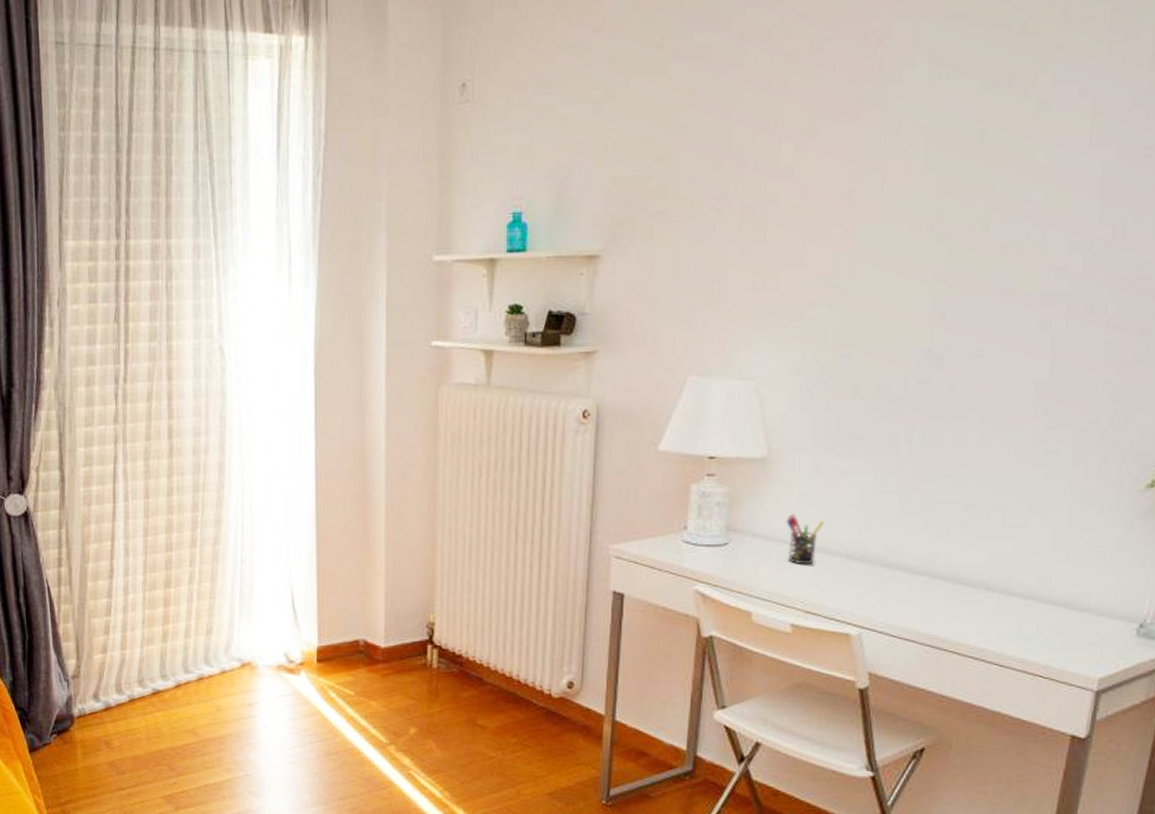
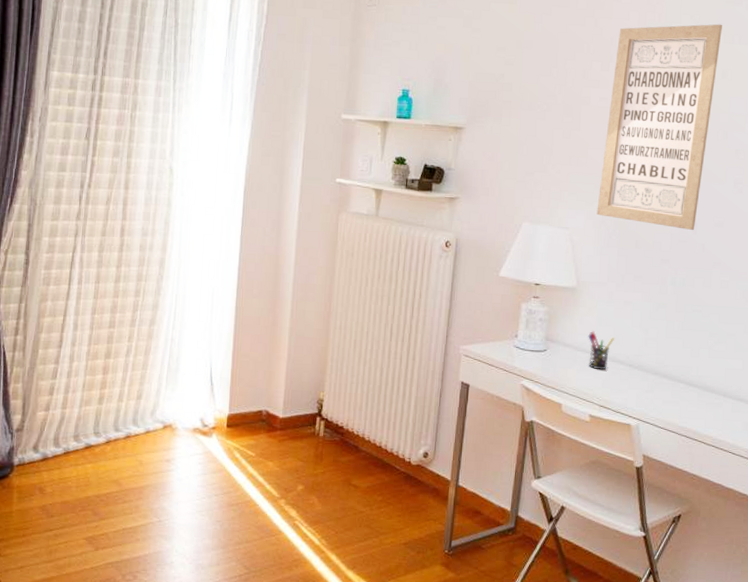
wall art: none [793,61,980,366] -> present [596,24,722,230]

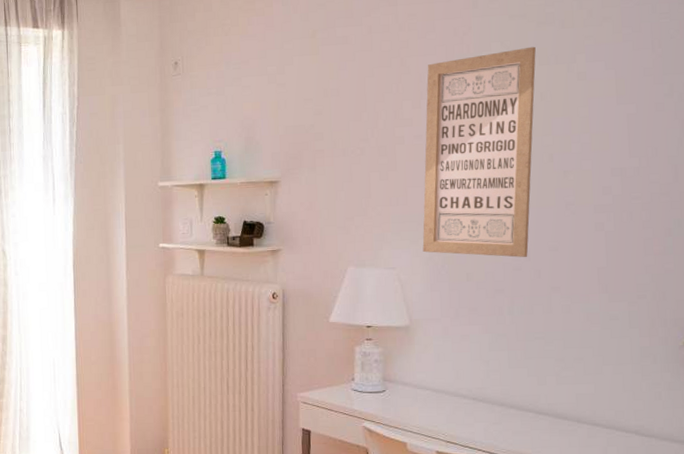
pen holder: present [588,330,614,369] -> none [427,367,454,405]

